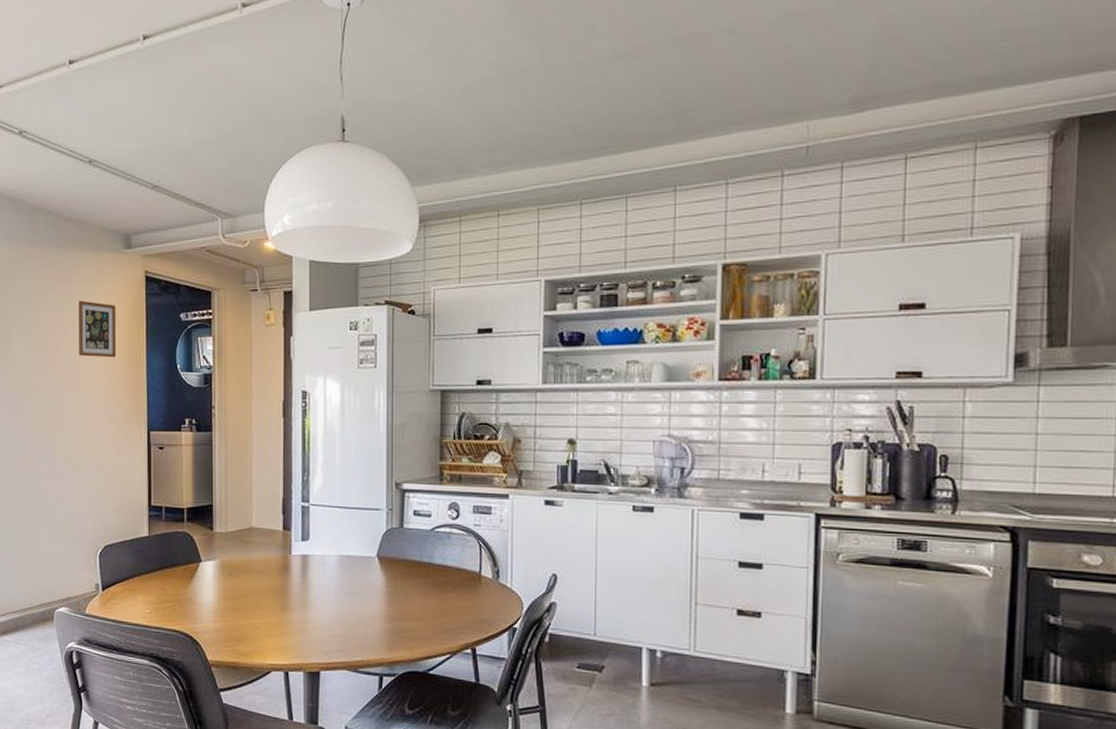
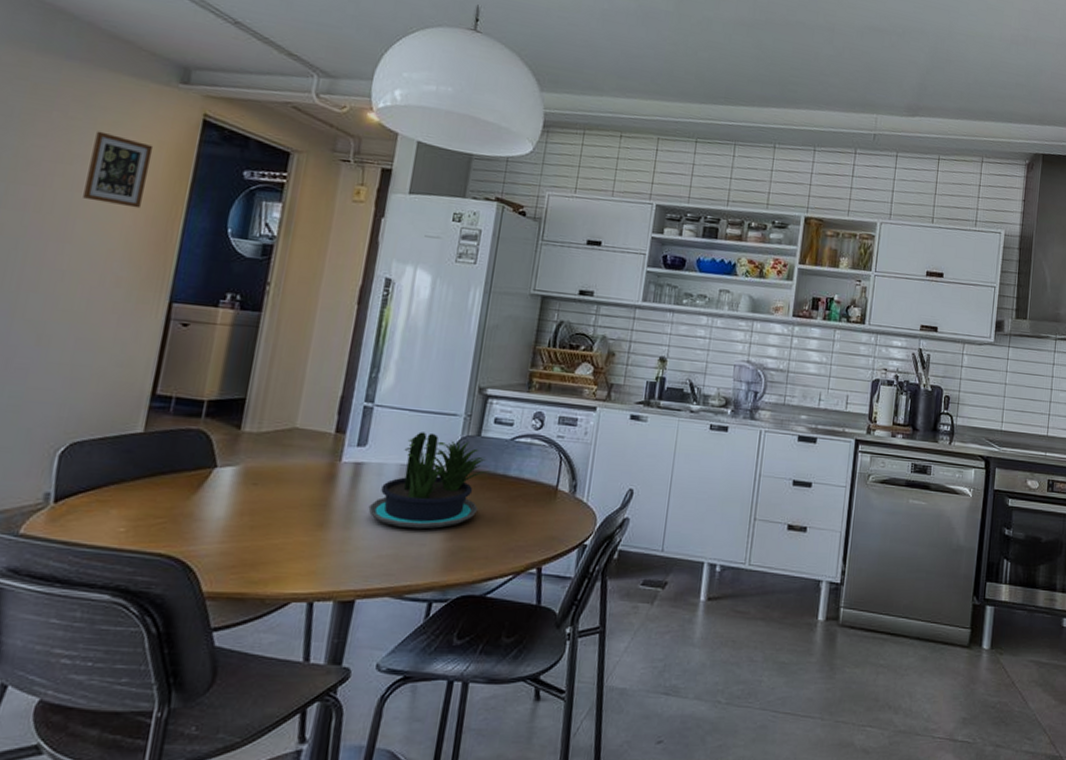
potted plant: none [319,526,422,612] -> present [368,432,496,530]

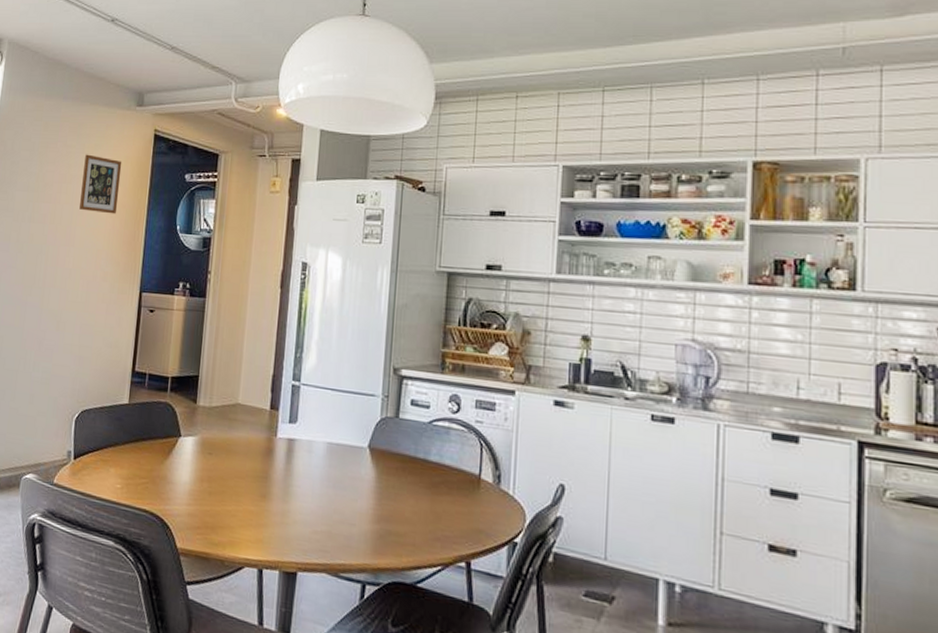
potted plant: present [368,432,496,530] -> none [302,411,417,510]

